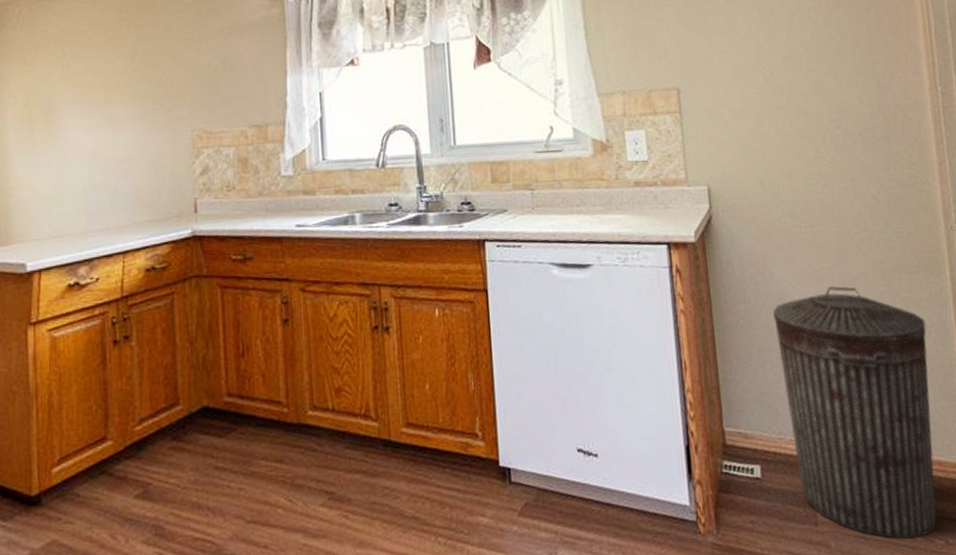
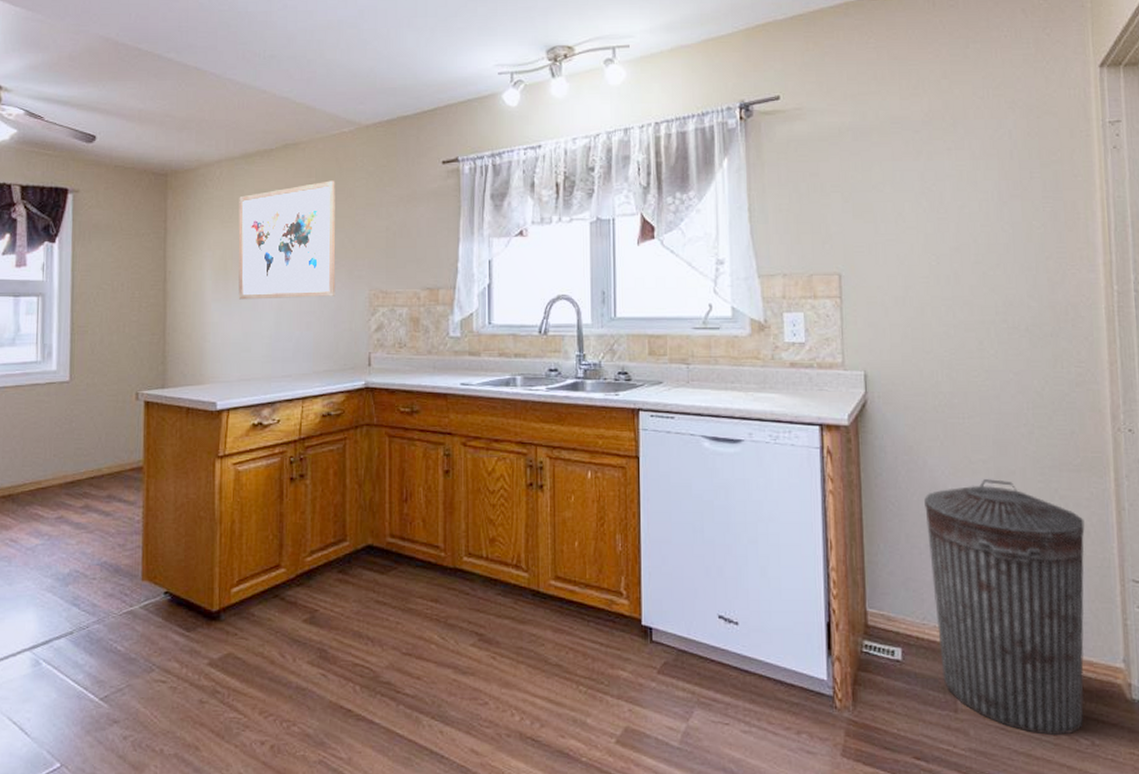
wall art: none [42,15,155,149] -> present [238,180,336,300]

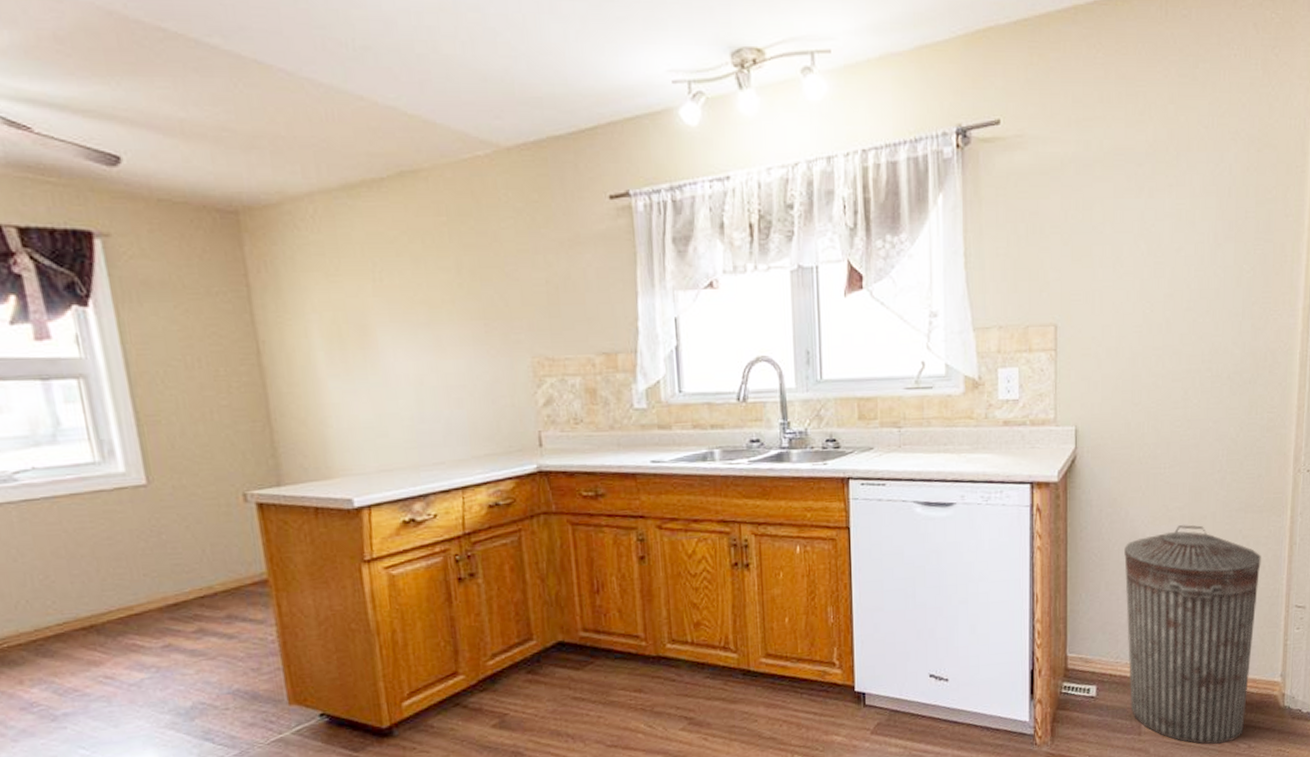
wall art: present [238,180,336,300] -> none [345,220,490,374]

